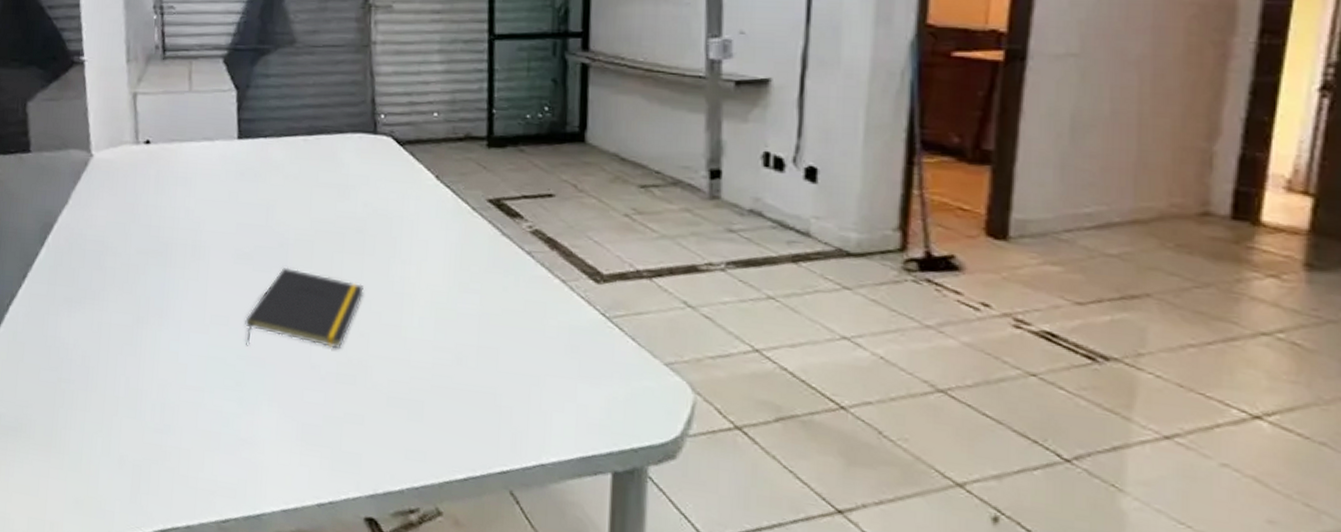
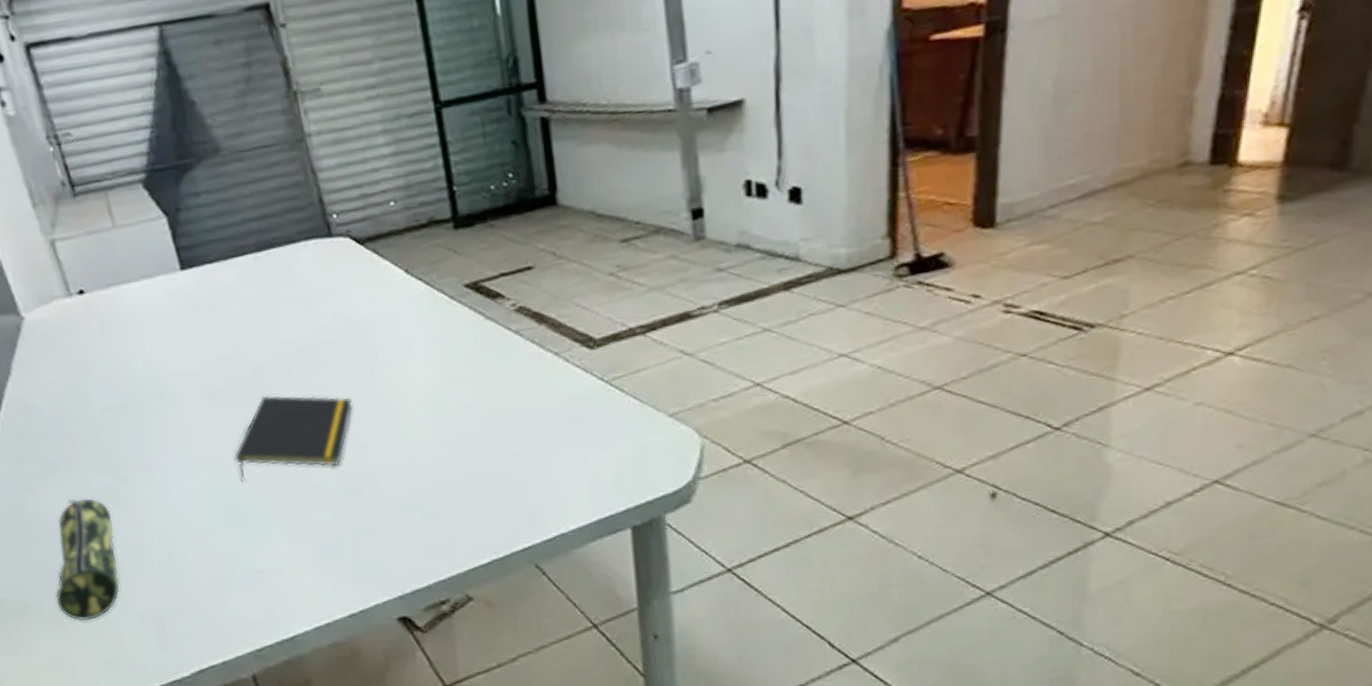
pencil case: none [48,329,121,454] -> present [56,498,120,621]

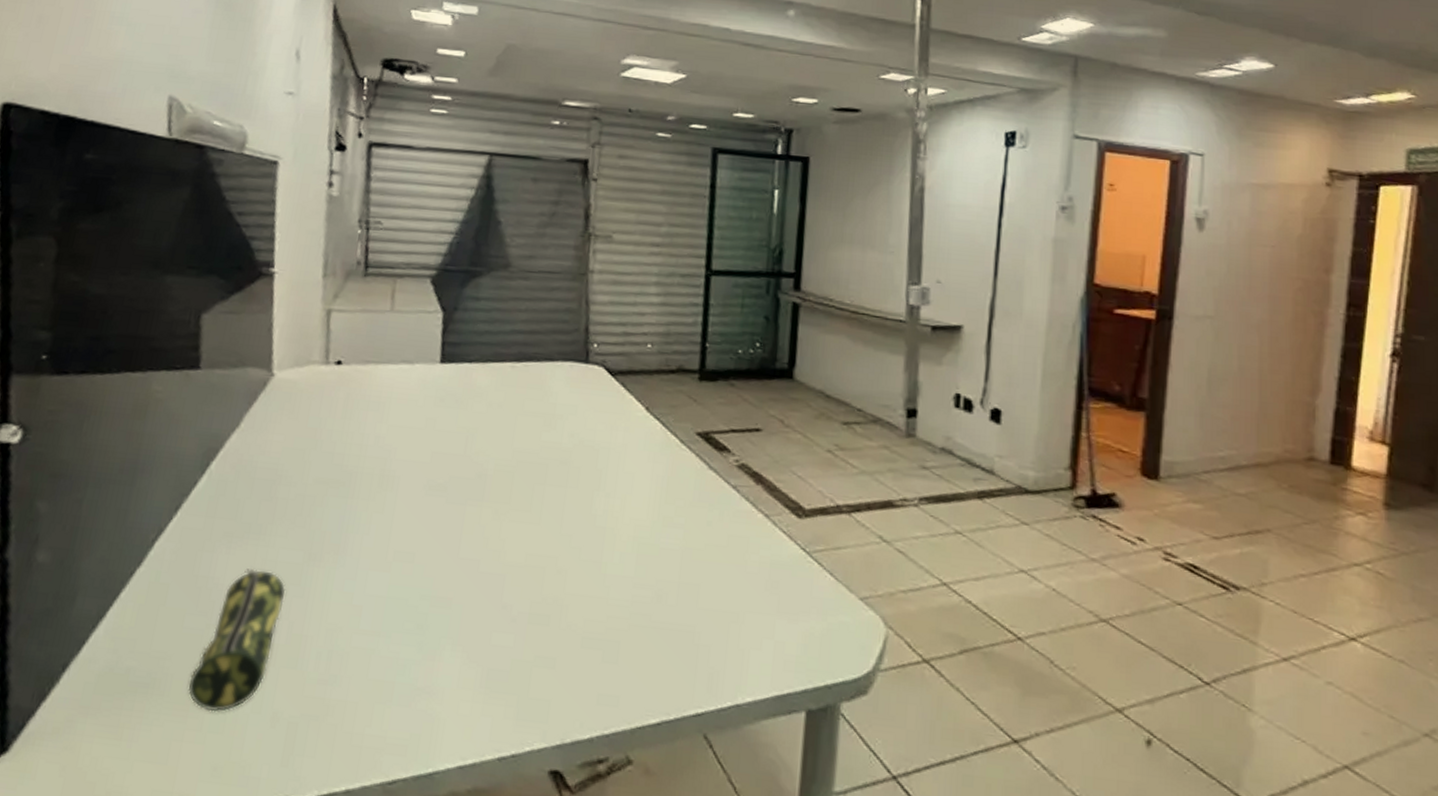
notepad: present [234,395,353,482] -> none [431,499,565,588]

